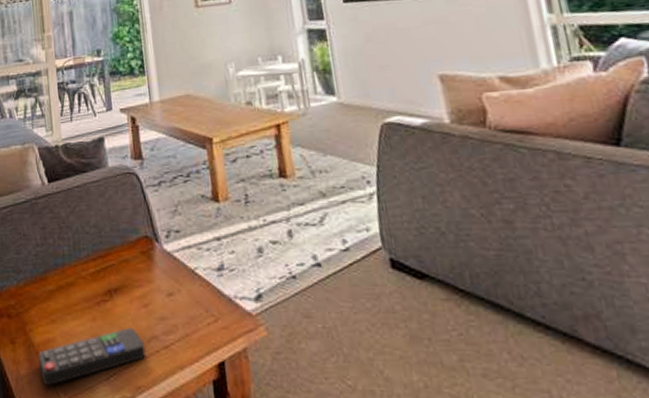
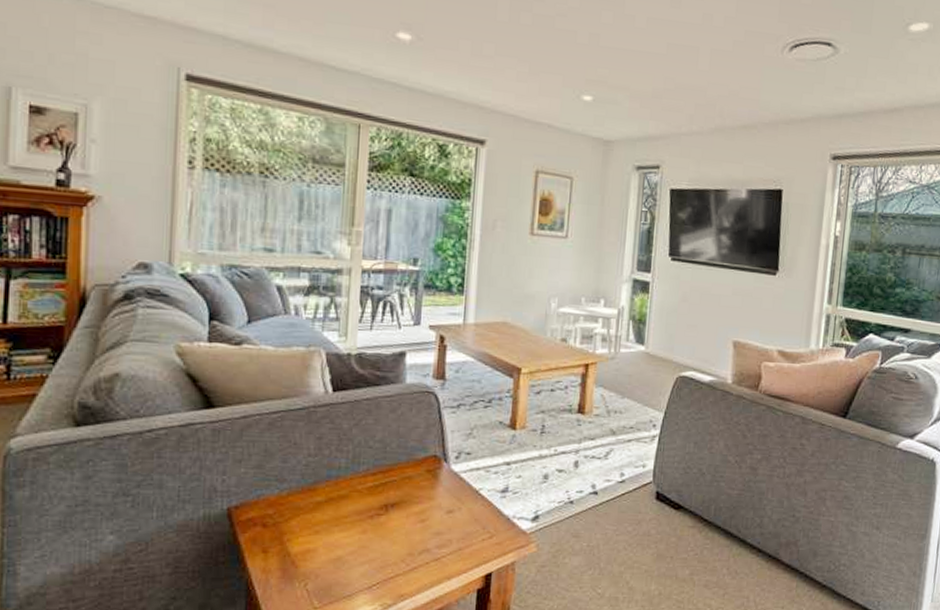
remote control: present [38,328,146,386] -> none [294,541,415,595]

